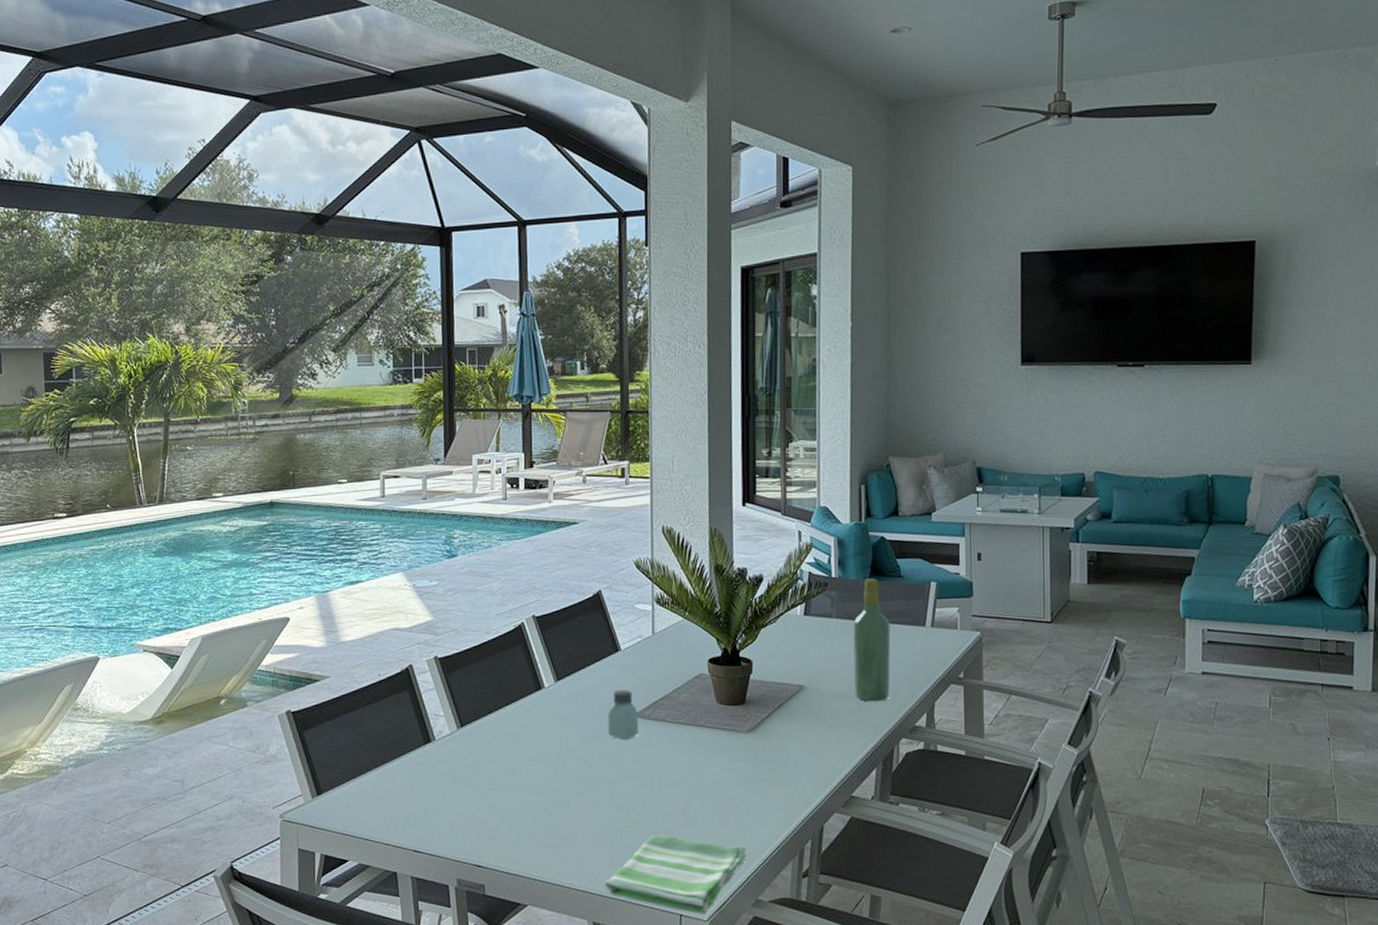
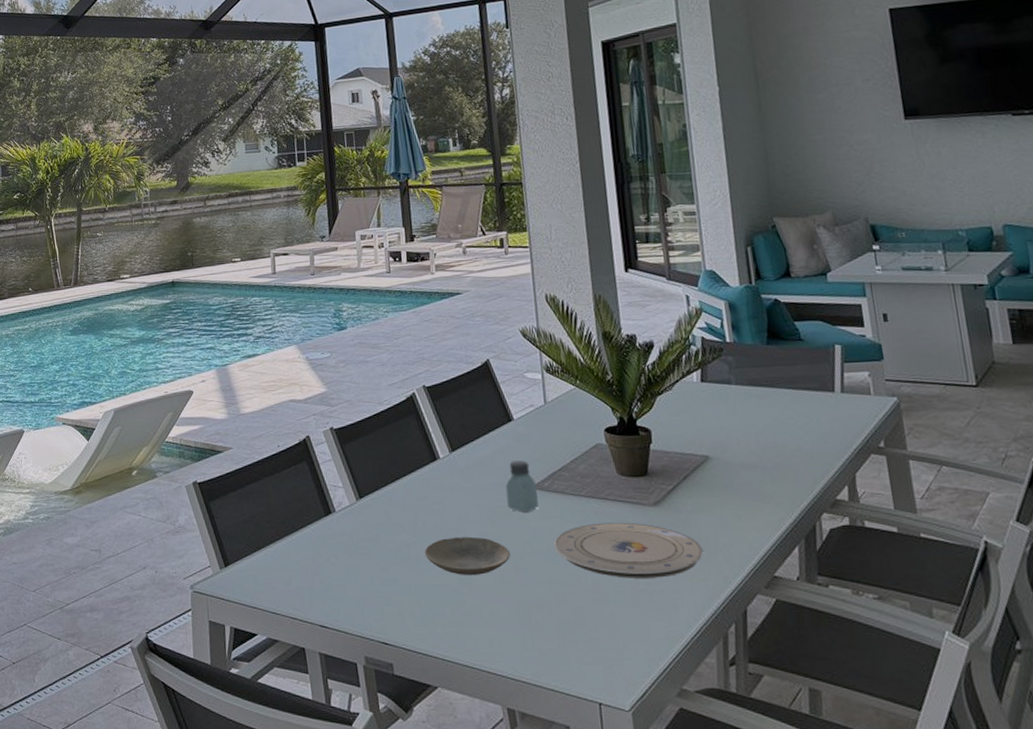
plate: none [523,763,608,800] -> present [424,536,511,575]
dish towel: present [604,835,748,914] -> none [515,614,667,703]
plate: none [650,748,789,800] -> present [554,522,703,578]
wine bottle: present [853,578,891,702] -> none [755,342,804,473]

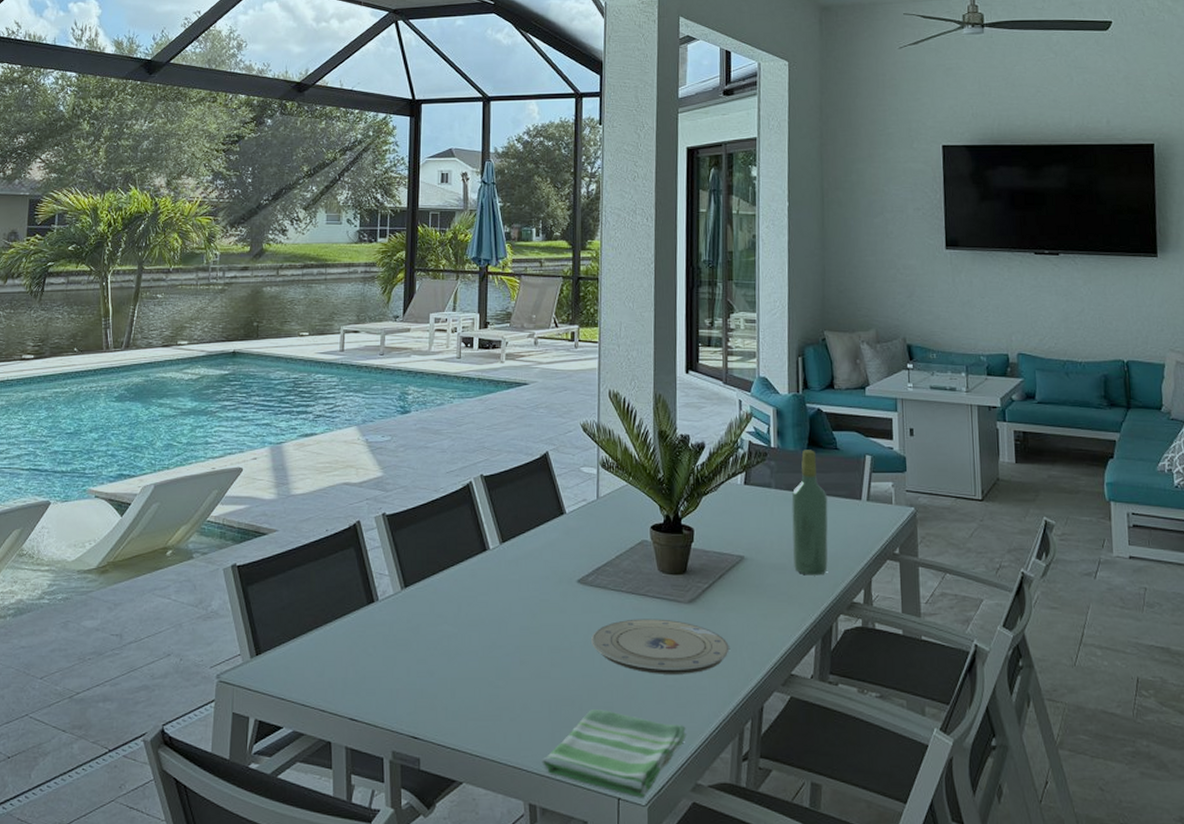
plate: present [424,536,511,575] -> none [464,629,549,668]
saltshaker: present [505,460,539,513] -> none [551,554,582,606]
dish towel: none [515,614,667,703] -> present [542,709,688,798]
wine bottle: none [755,342,804,473] -> present [791,450,828,576]

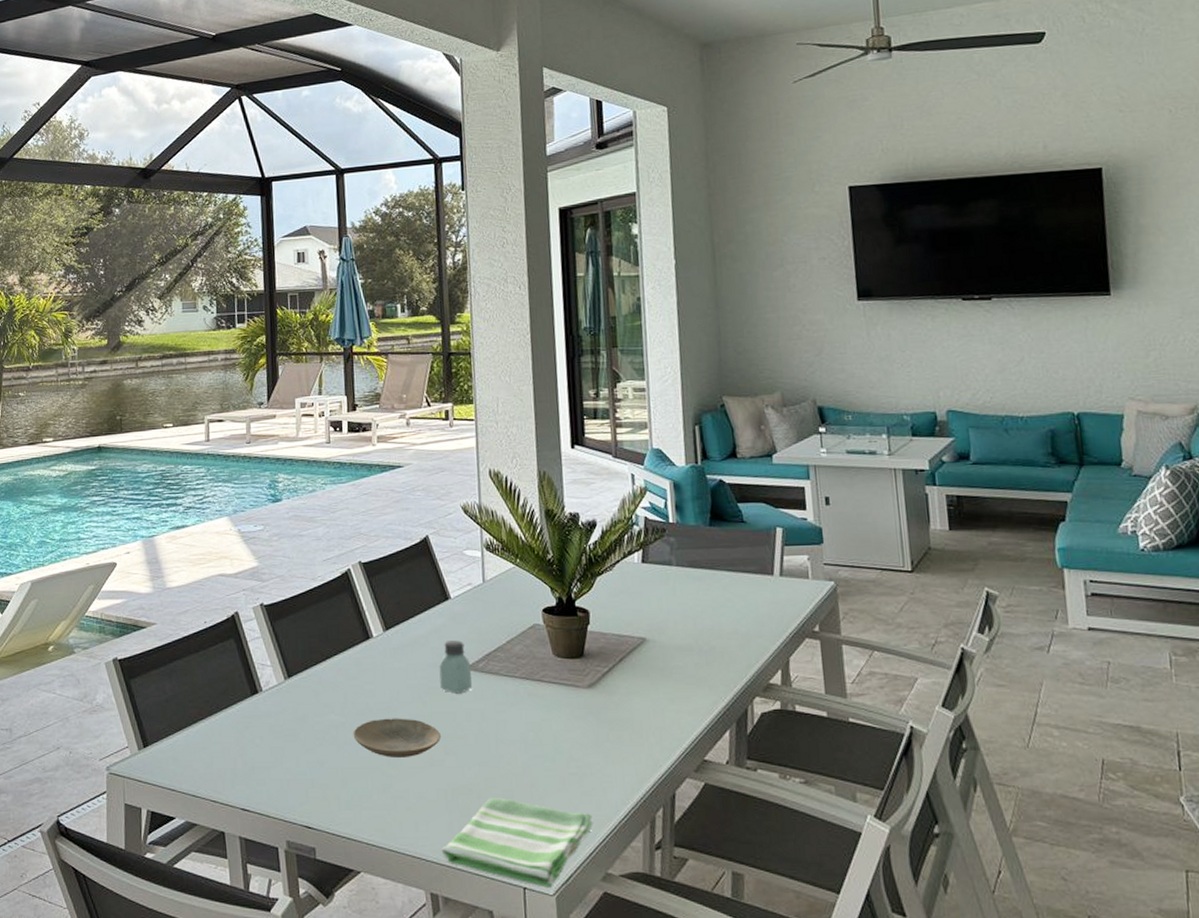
plate: none [464,629,549,668] -> present [353,718,442,757]
saltshaker: none [551,554,582,606] -> present [439,640,472,694]
plate: present [591,619,729,674] -> none [486,704,635,761]
wine bottle: present [791,450,828,576] -> none [695,524,740,657]

